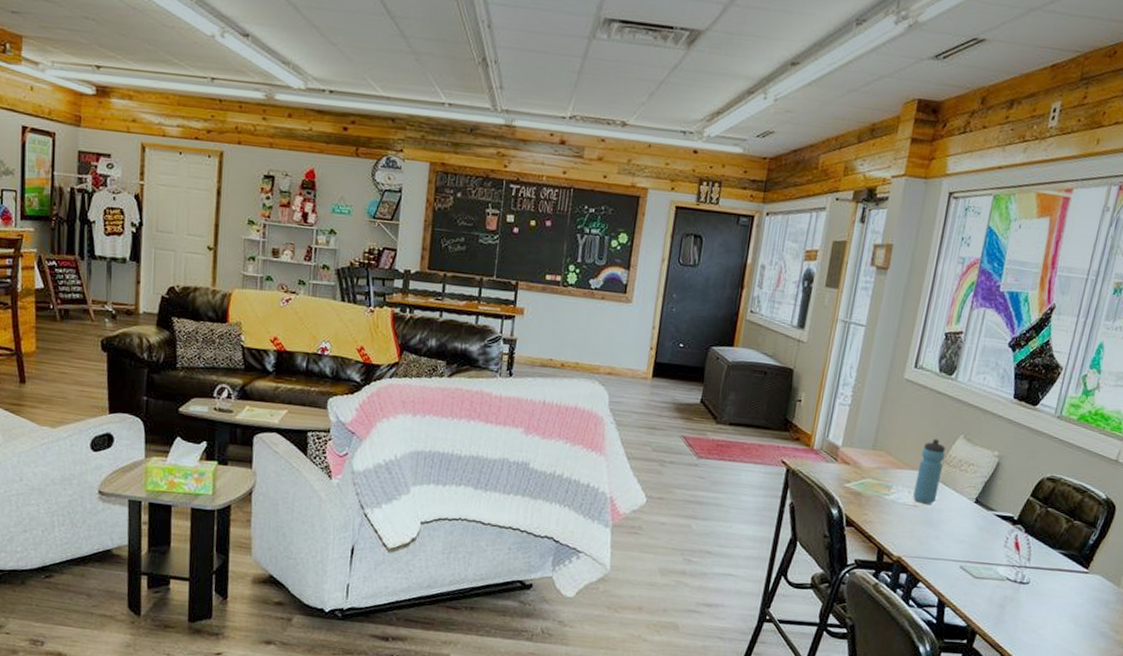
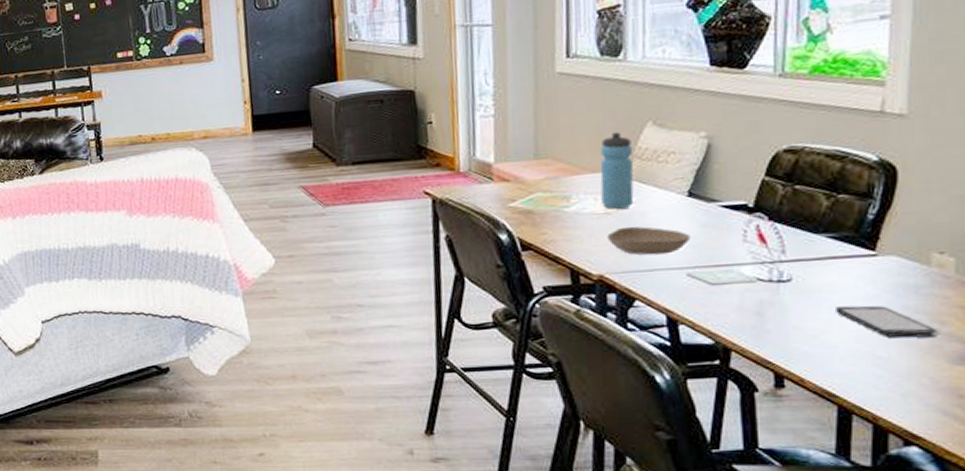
bowl: none [910,520,970,548] -> present [607,226,691,255]
smartphone: none [1051,609,1115,642] -> present [834,305,942,338]

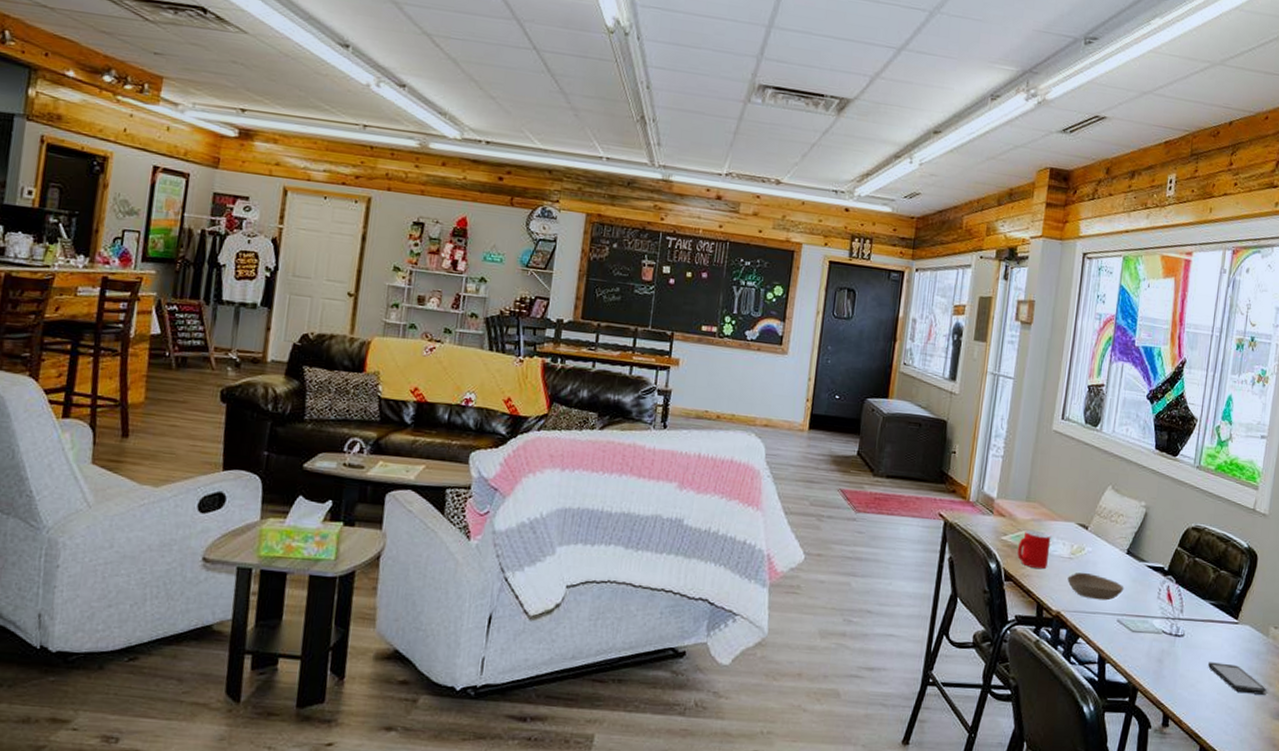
cup: none [533,189,577,232] -> present [1017,529,1051,570]
water bottle: present [600,132,634,209] -> none [1068,489,1096,556]

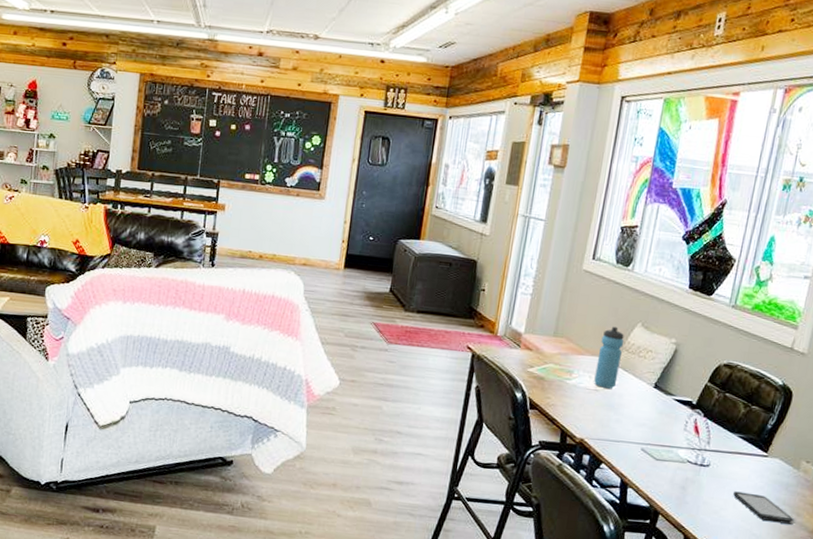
cup: present [1017,529,1051,570] -> none [543,362,578,400]
bowl: present [1067,572,1124,601] -> none [592,403,650,431]
water bottle: none [1068,489,1096,556] -> present [594,326,624,389]

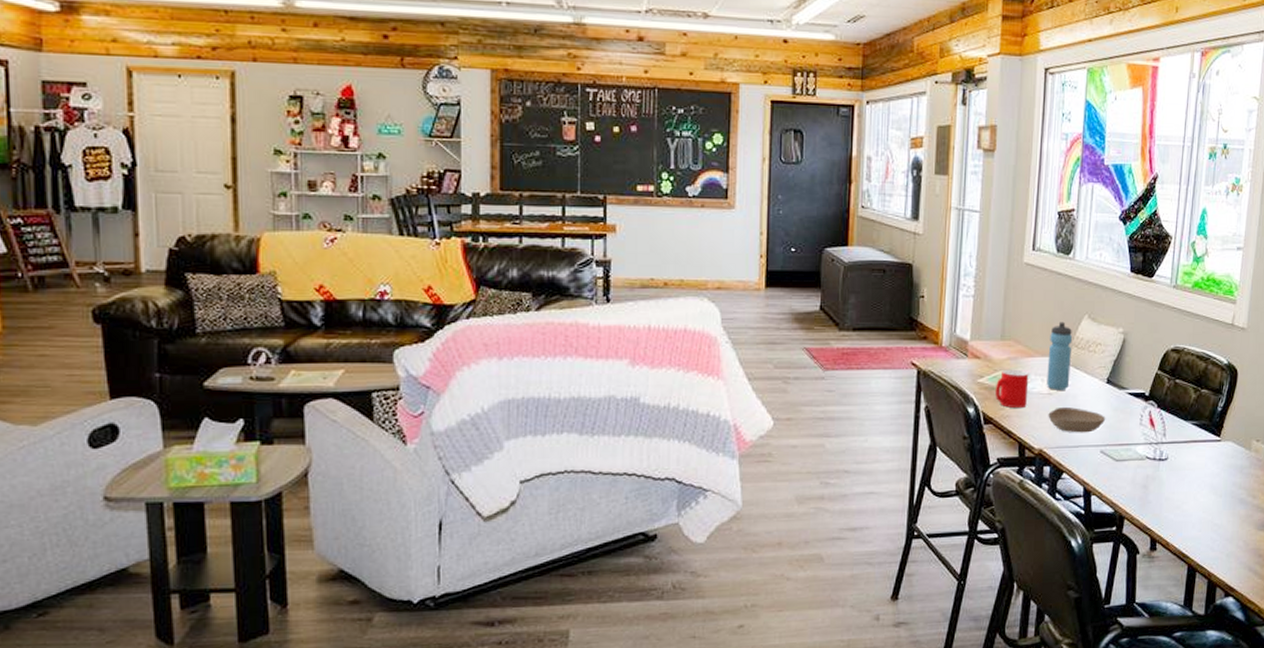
cup: none [543,362,578,400] -> present [995,369,1029,409]
bowl: none [592,403,650,431] -> present [1048,407,1106,433]
smartphone: present [732,491,797,525] -> none [1192,481,1253,509]

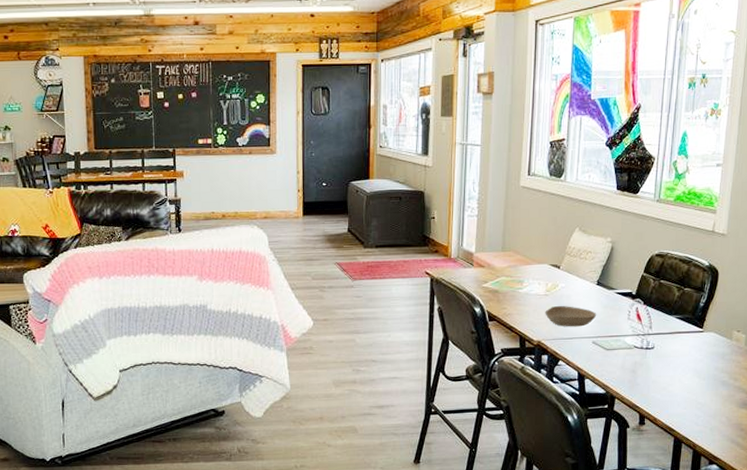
cup: present [995,369,1029,409] -> none [498,275,527,308]
water bottle: present [1047,321,1073,390] -> none [543,234,566,292]

